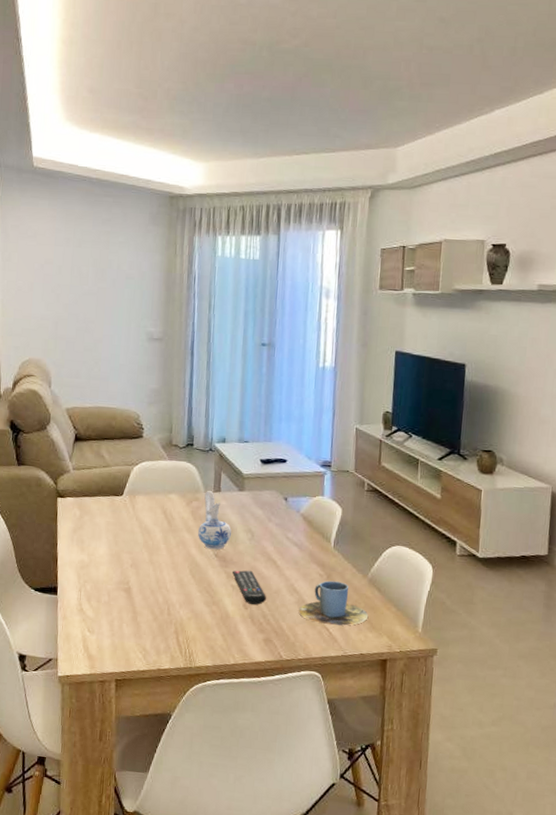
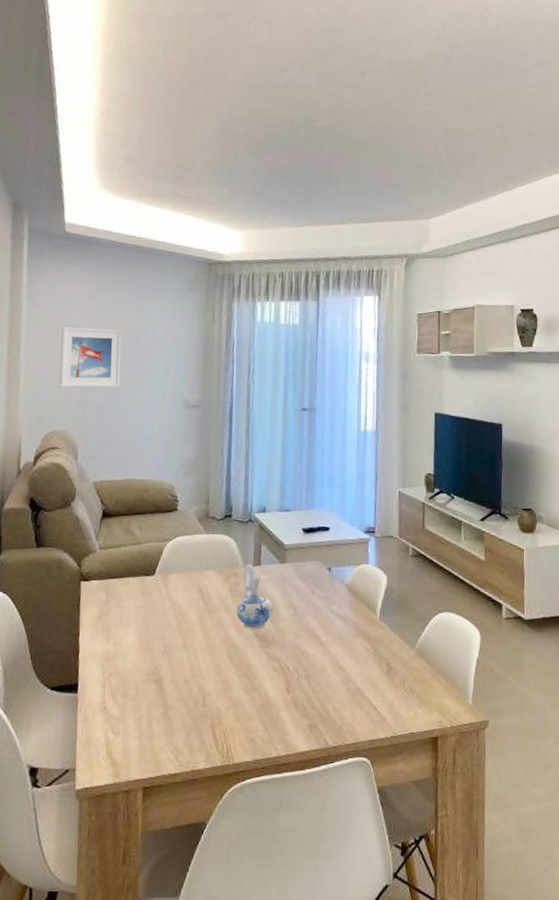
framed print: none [32,260,89,320] -> present [59,327,122,388]
remote control: present [232,570,266,605] -> none [274,649,310,688]
cup: present [298,580,369,626] -> none [344,654,418,704]

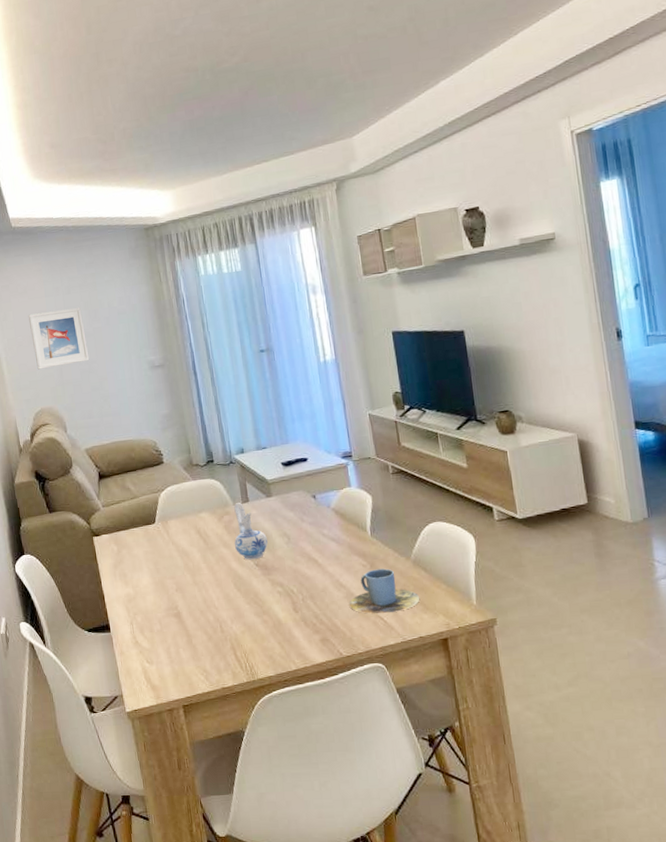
cup: none [344,654,418,704] -> present [349,568,420,614]

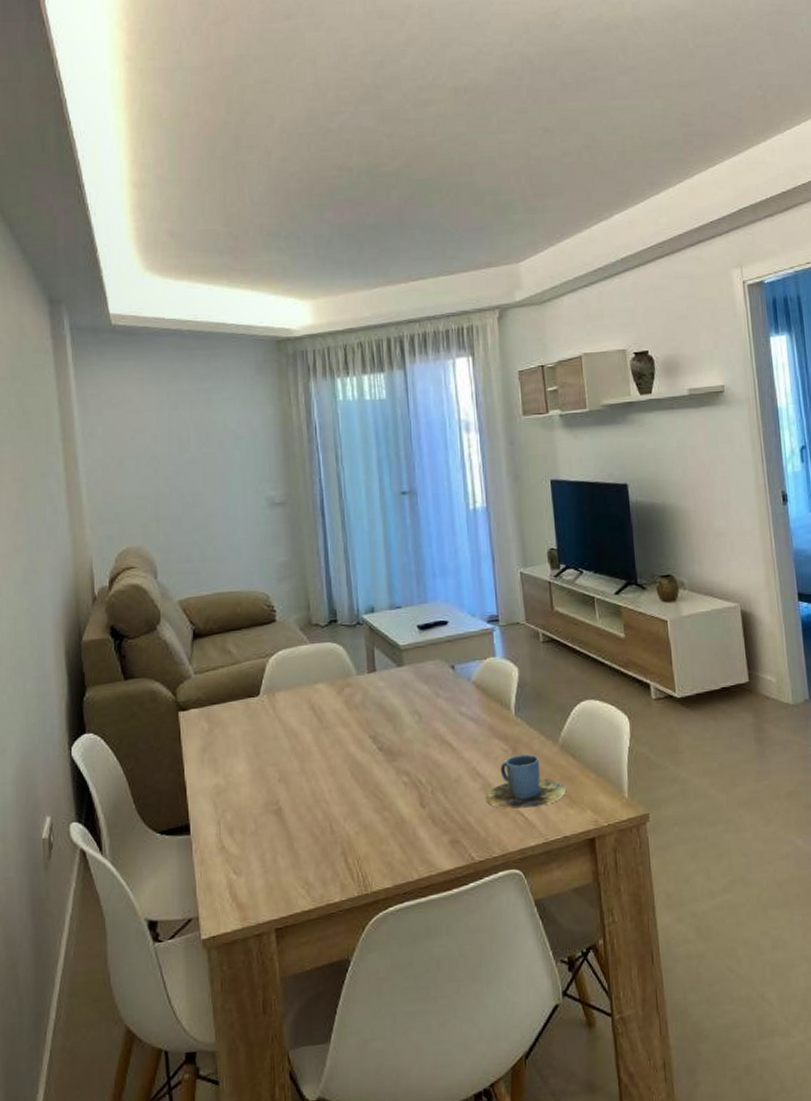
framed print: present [28,307,90,370] -> none [121,426,195,499]
ceramic pitcher: present [234,502,268,560] -> none [355,671,395,743]

